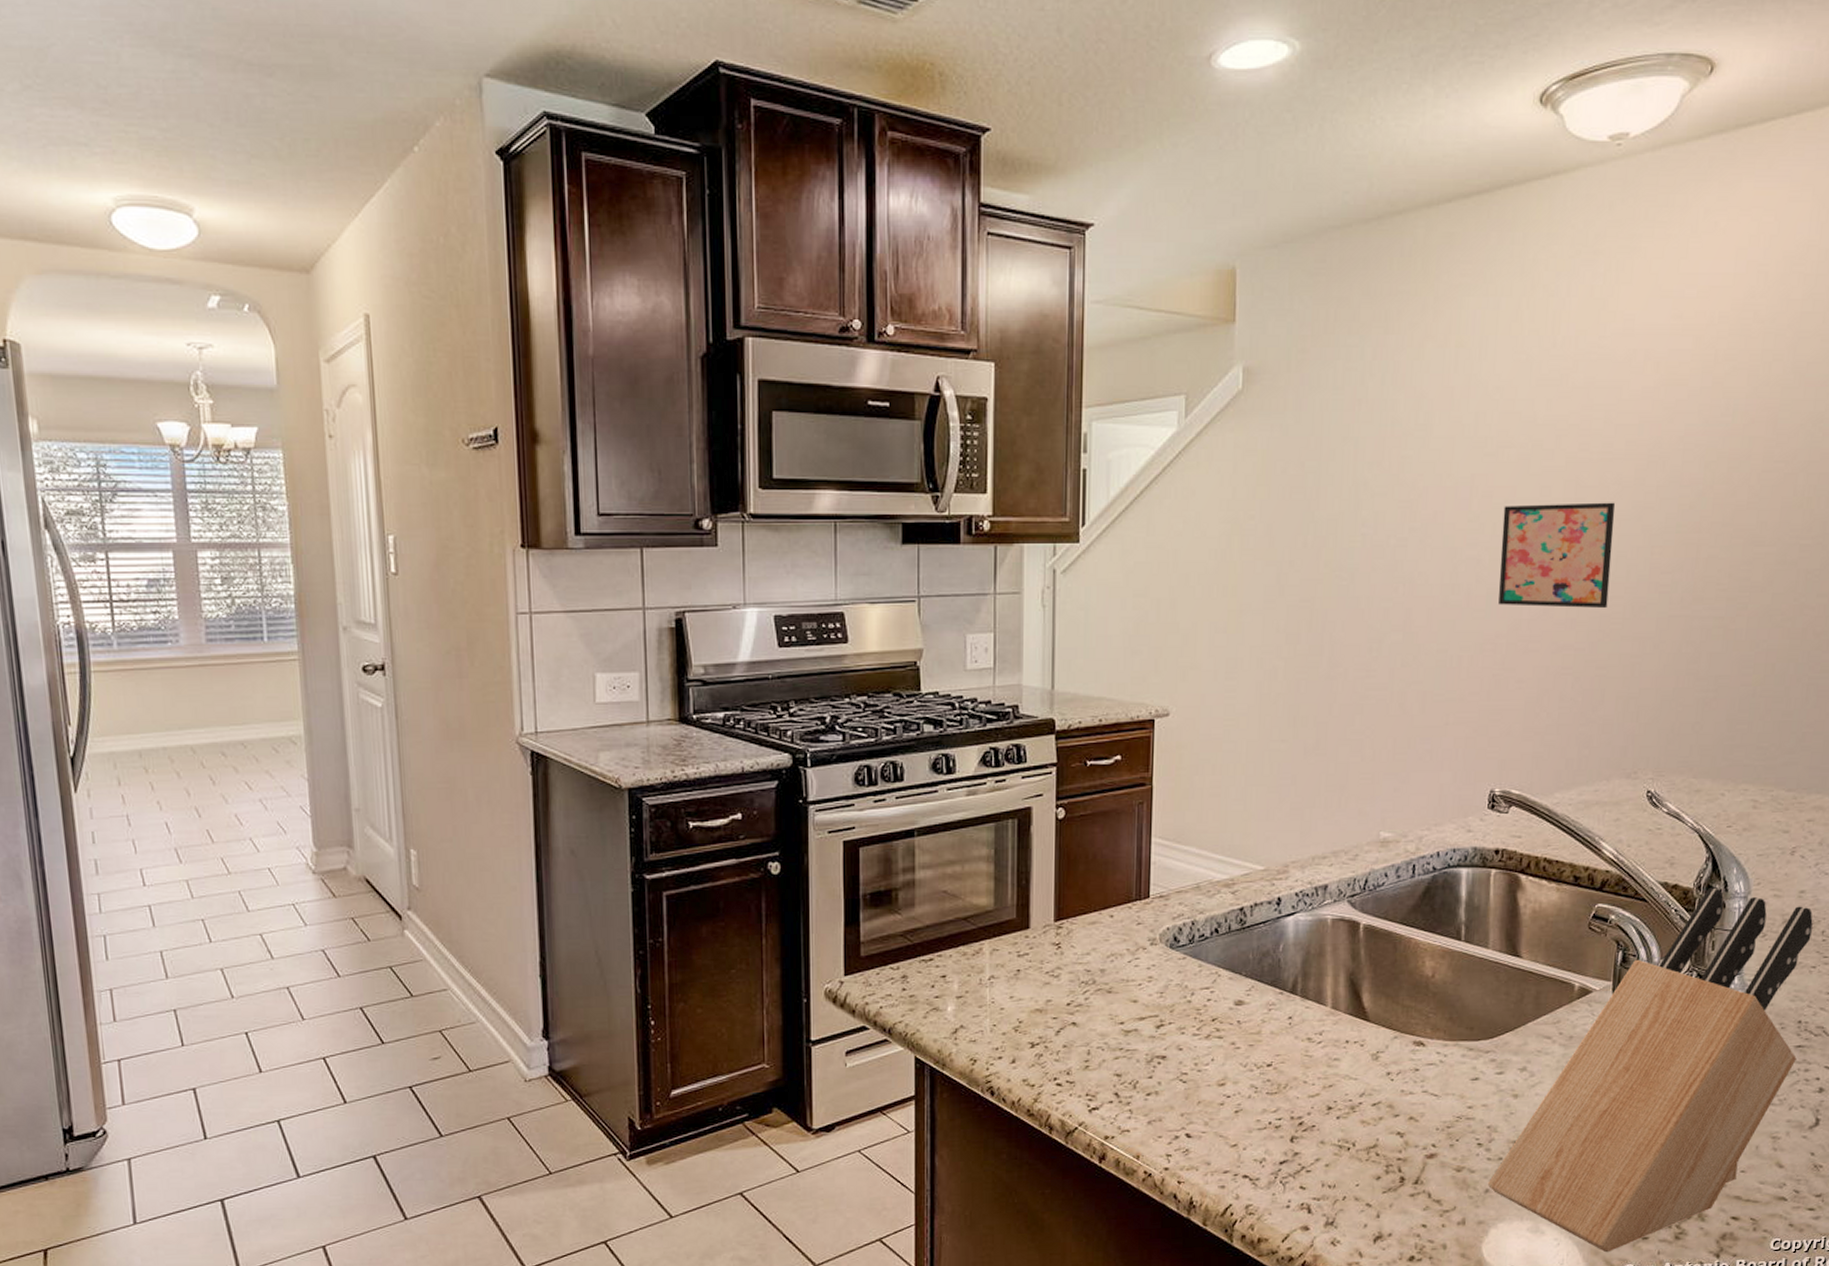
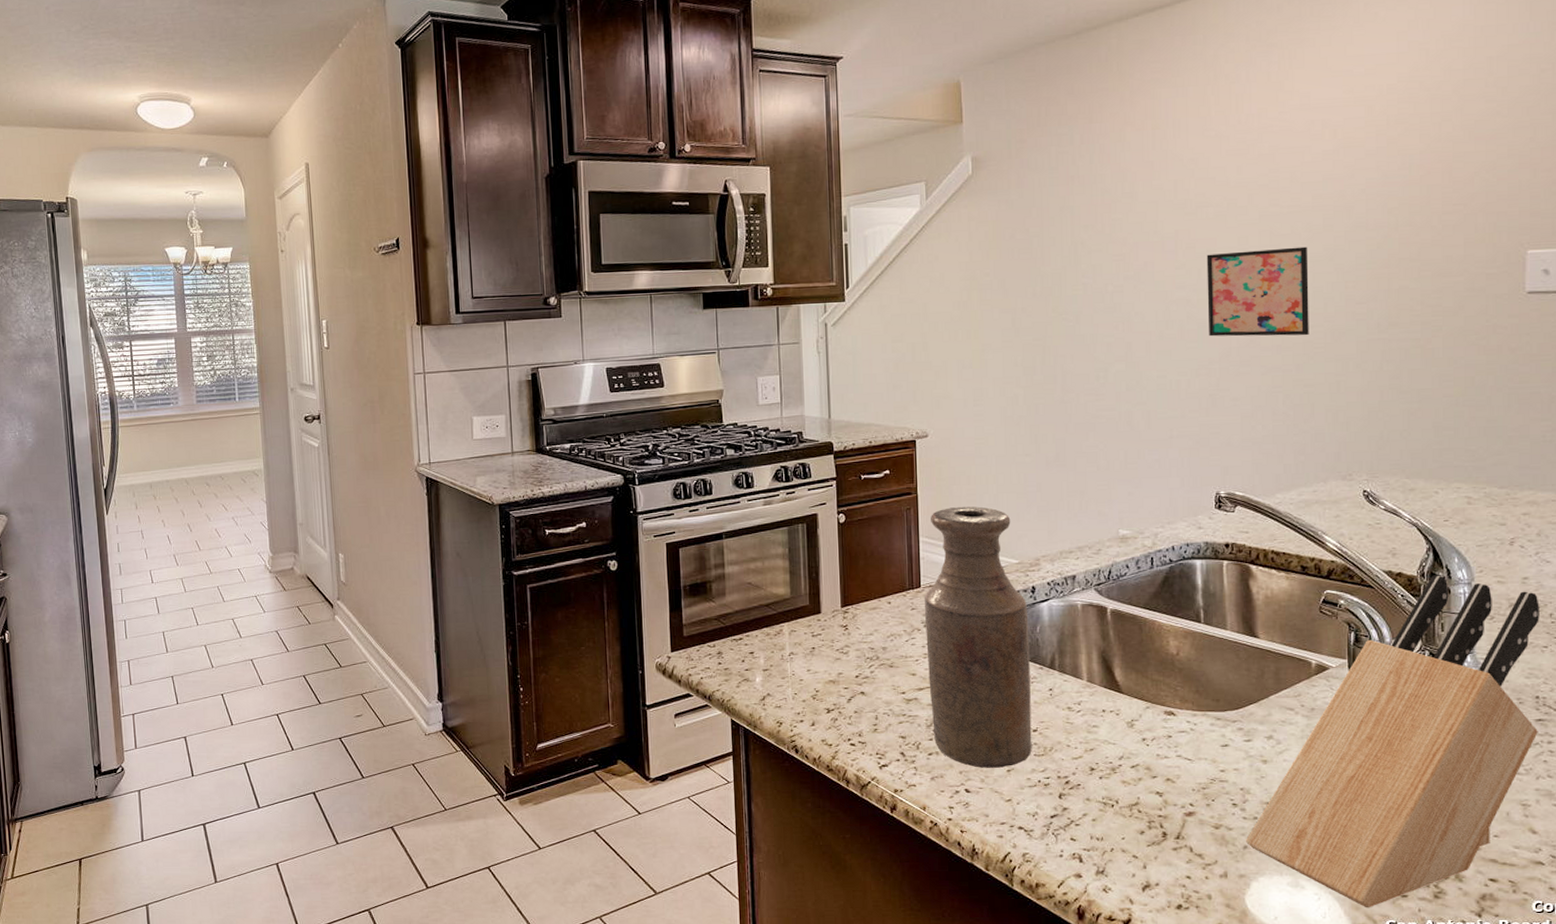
bottle: none [1152,802,1271,1109] -> present [925,506,1032,768]

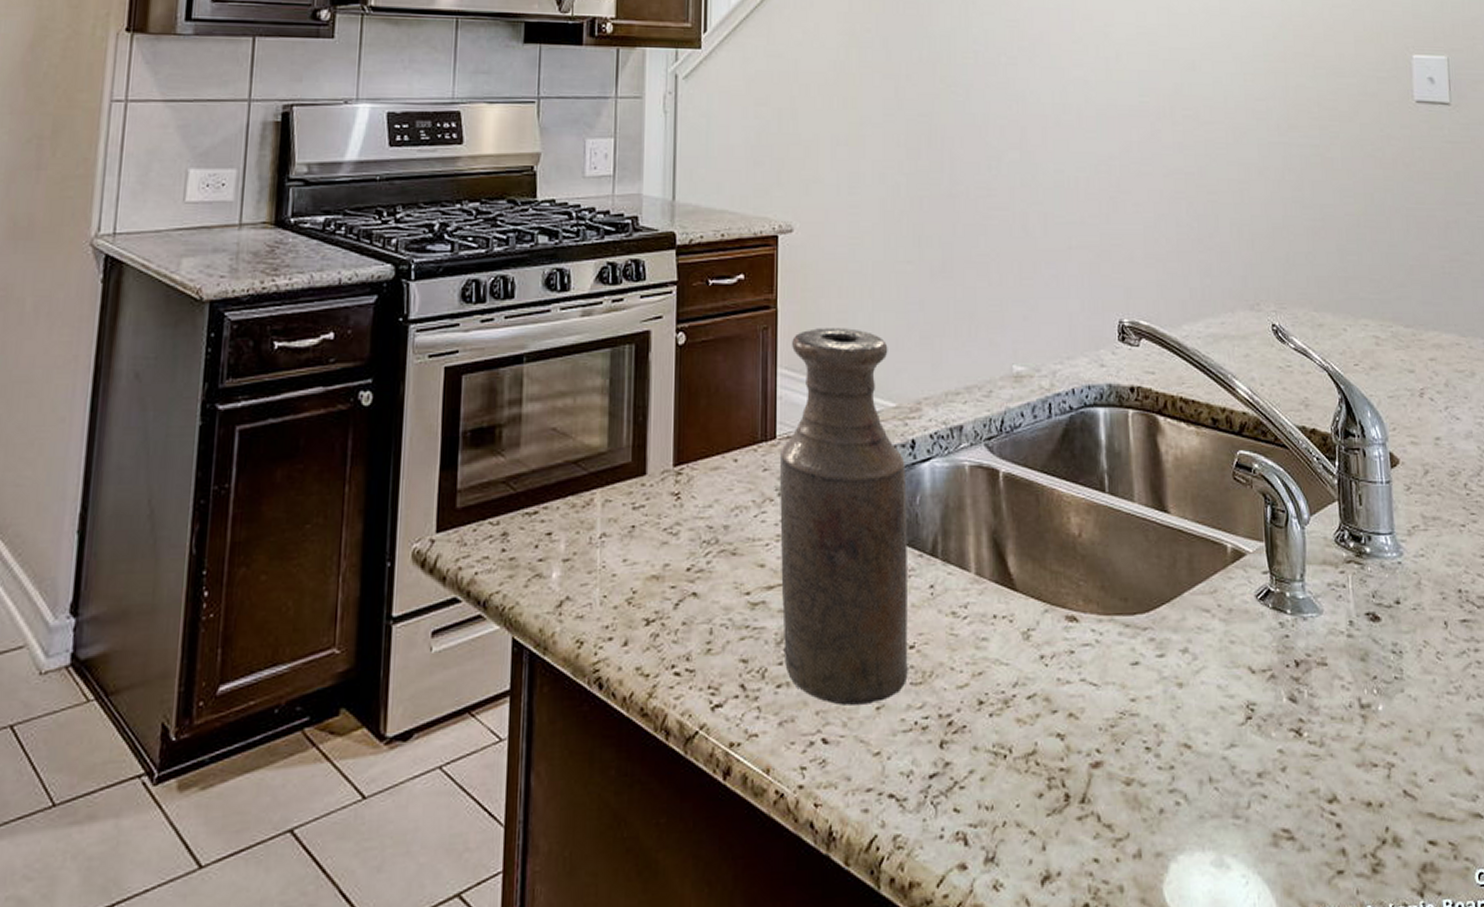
wall art: present [1206,246,1309,337] -> none [1104,28,1211,133]
knife block: present [1246,575,1539,908] -> none [1162,433,1464,893]

